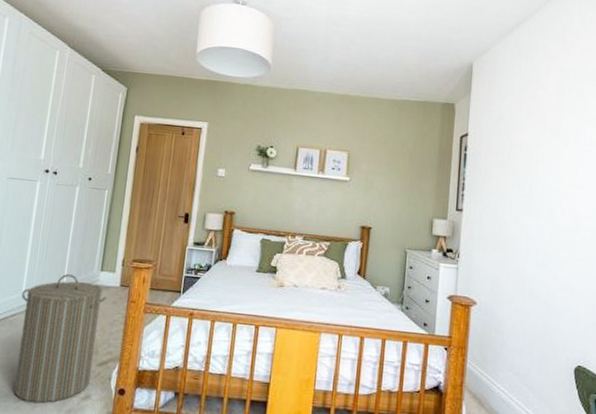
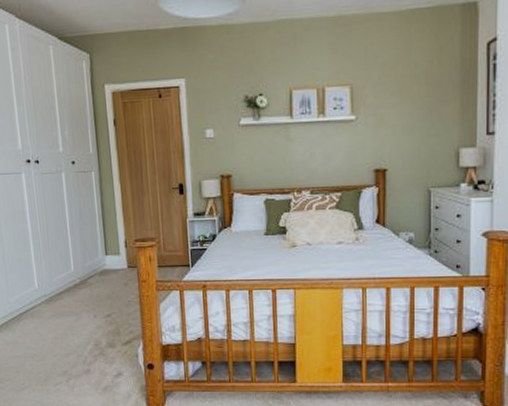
laundry hamper: present [13,273,107,403] -> none [35,261,119,384]

